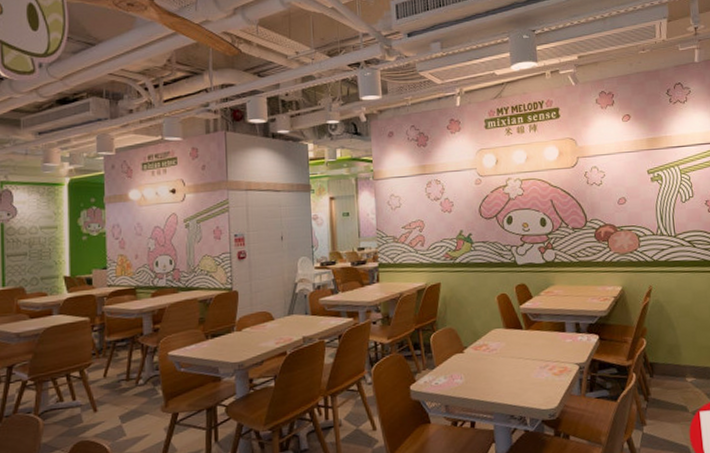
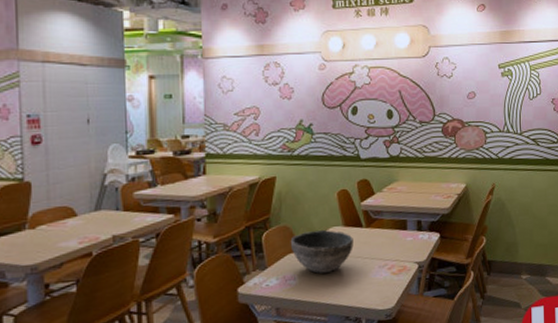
bowl: none [455,332,515,373] -> present [290,230,354,274]

